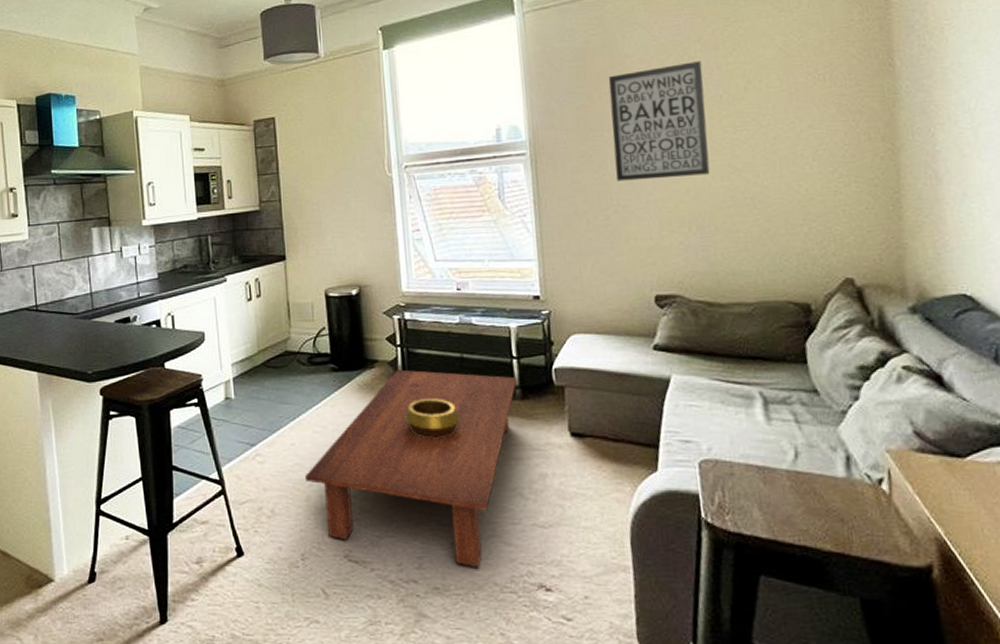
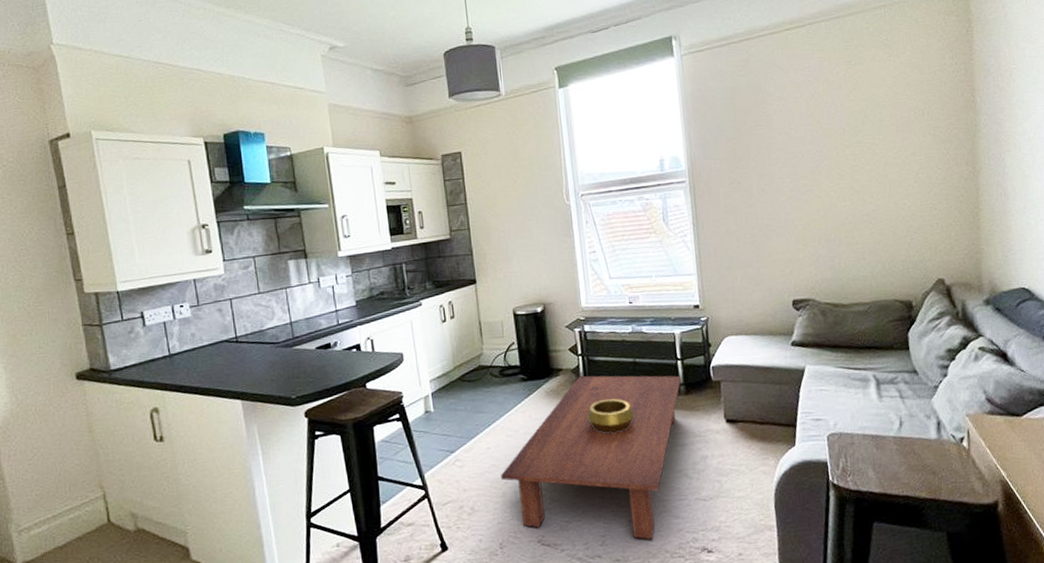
wall art: present [608,61,710,182] -> none [753,99,836,204]

